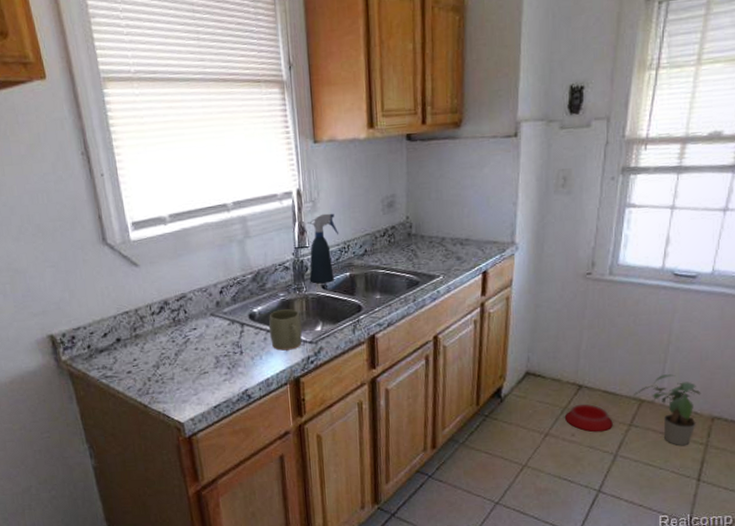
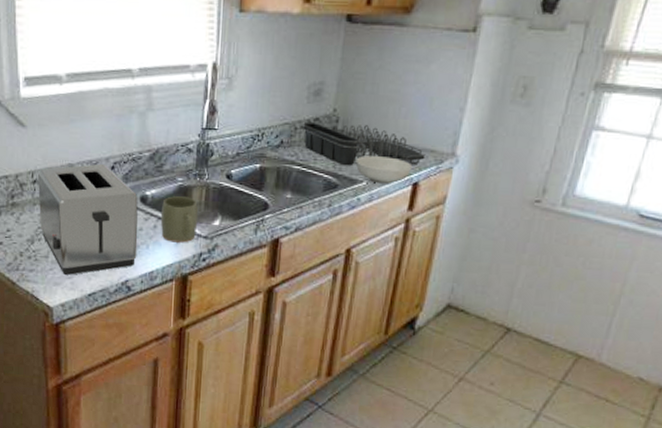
toaster: none [154,289,253,392] -> present [37,163,138,275]
spray bottle: present [306,213,339,284] -> none [214,94,255,173]
dish rack: none [382,227,490,265] -> present [303,122,426,166]
bowl: none [431,252,480,276] -> present [355,156,413,184]
pet bowl: present [564,403,613,432] -> none [485,349,541,385]
potted plant: present [633,374,701,446] -> none [569,329,651,415]

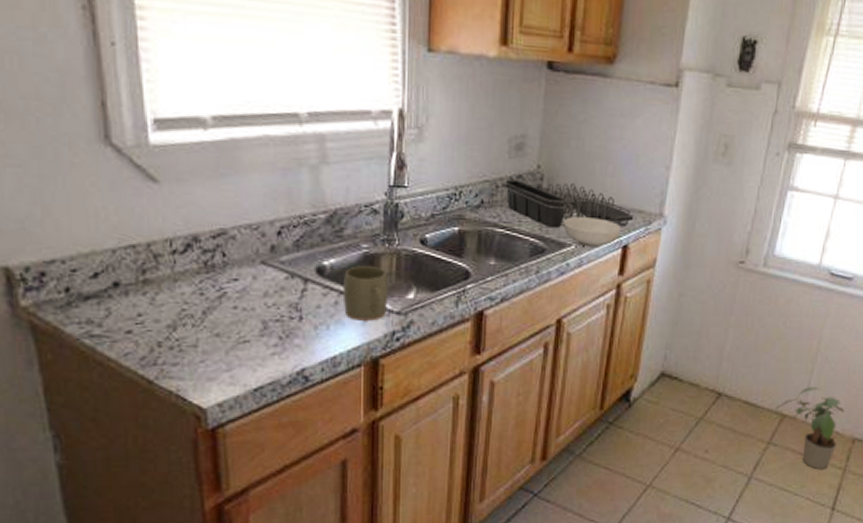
toaster: present [37,163,138,275] -> none [177,228,315,367]
potted plant: none [569,329,651,415] -> present [774,387,845,470]

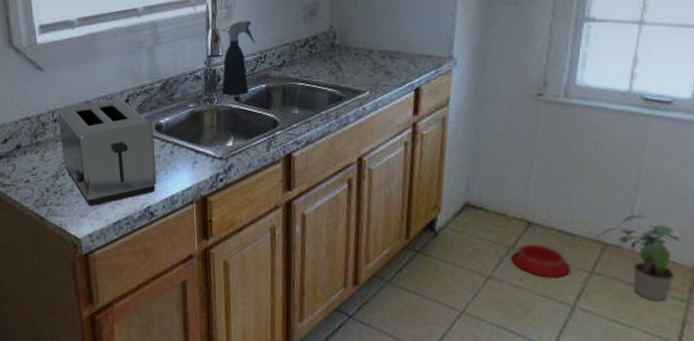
toaster: none [177,228,315,367] -> present [57,97,157,206]
mug: present [342,266,389,321] -> none [175,121,212,166]
spray bottle: none [405,146,450,238] -> present [221,20,256,96]
dish rack: present [505,180,634,229] -> none [302,38,424,79]
bowl: present [563,217,622,248] -> none [356,66,412,92]
pet bowl: none [699,415,751,450] -> present [510,244,570,278]

